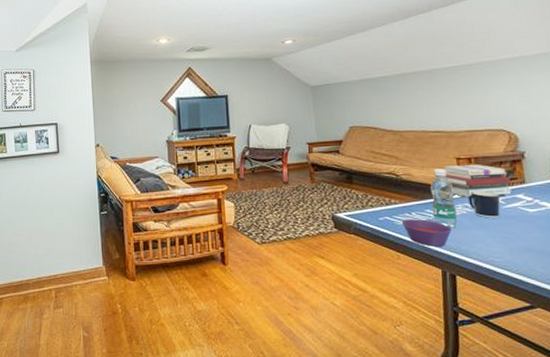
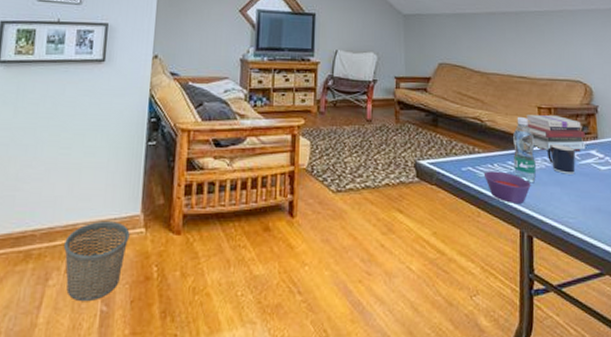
basket: none [49,272,97,329] -> present [63,222,130,301]

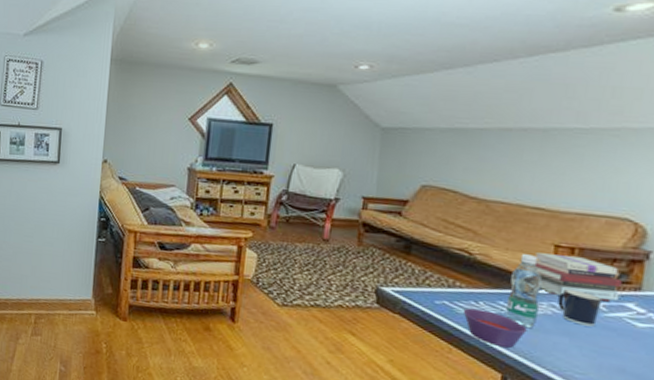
basket: present [63,222,130,301] -> none [29,300,83,361]

